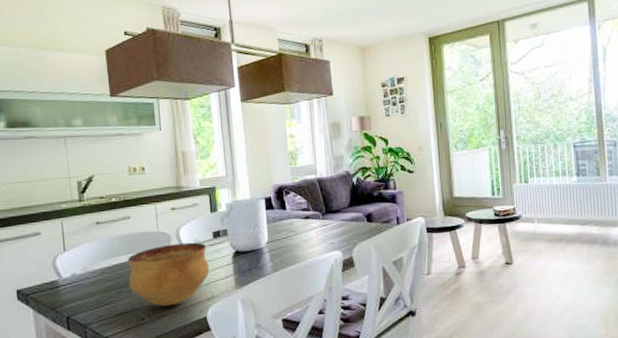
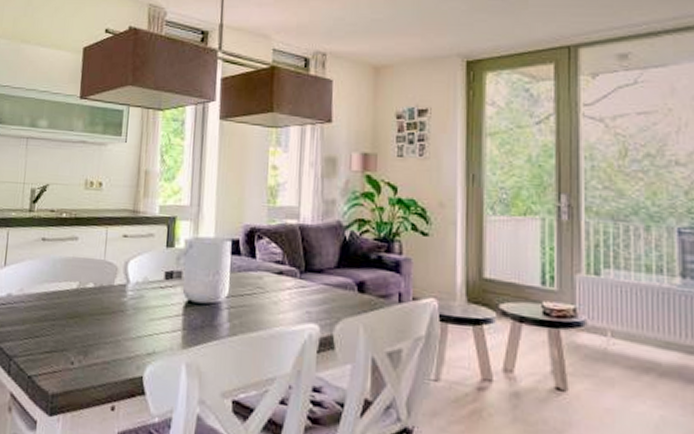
bowl: present [127,242,210,307] -> none [63,278,156,354]

